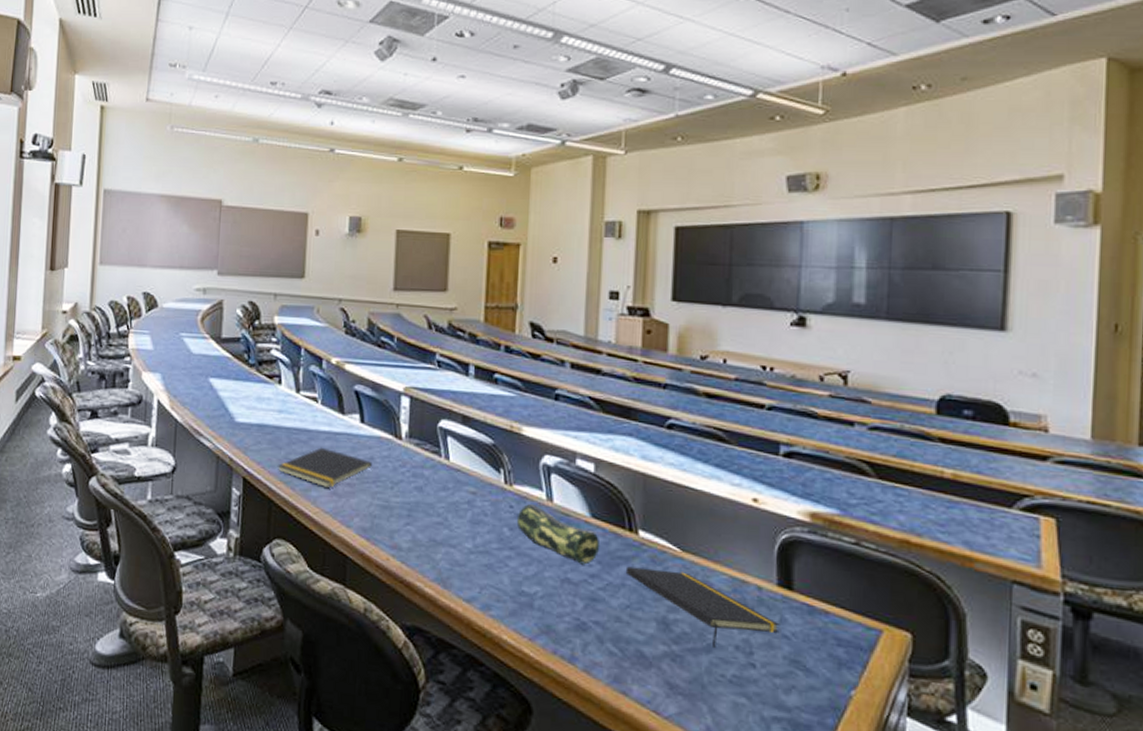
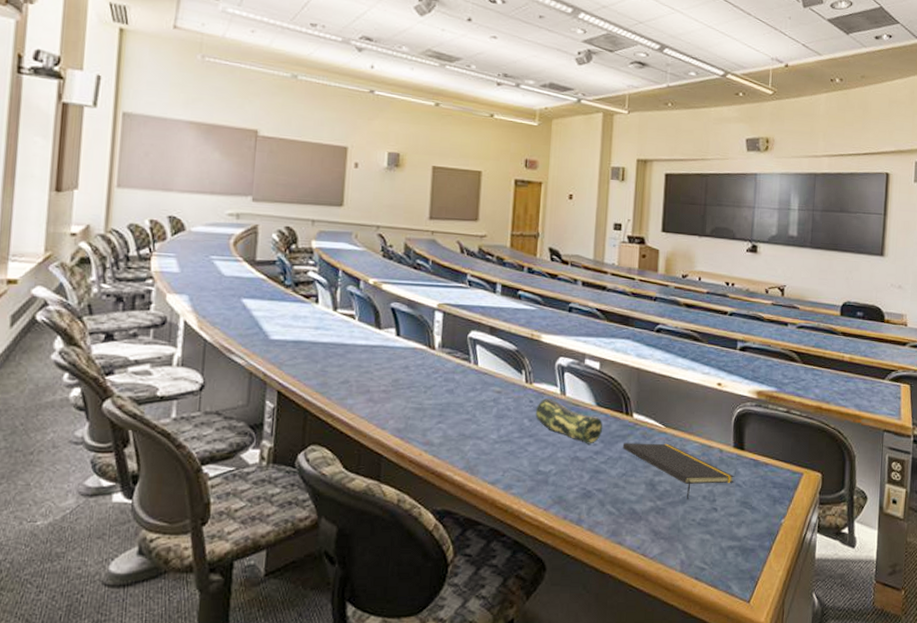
notepad: present [277,447,372,489] -> none [313,359,407,396]

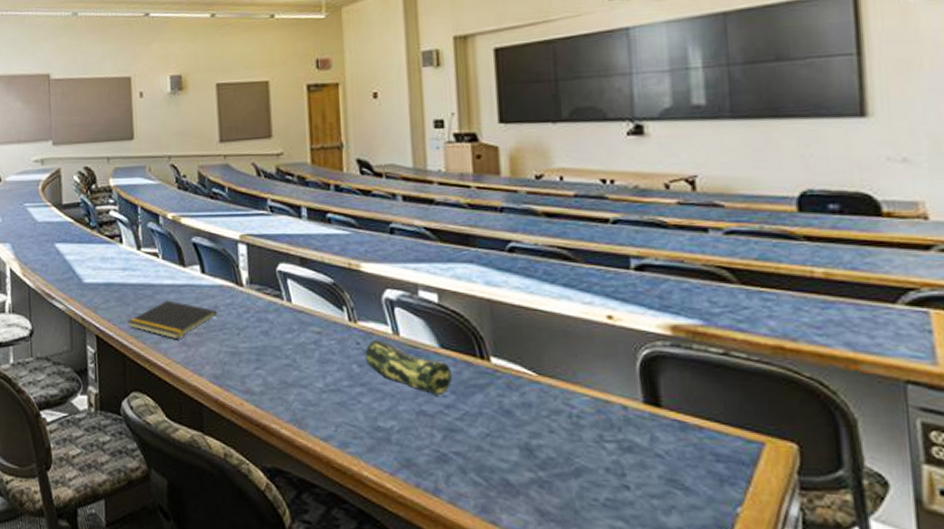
notepad: none [313,359,407,396] -> present [126,300,217,340]
notepad: present [622,443,735,499] -> none [481,394,651,471]

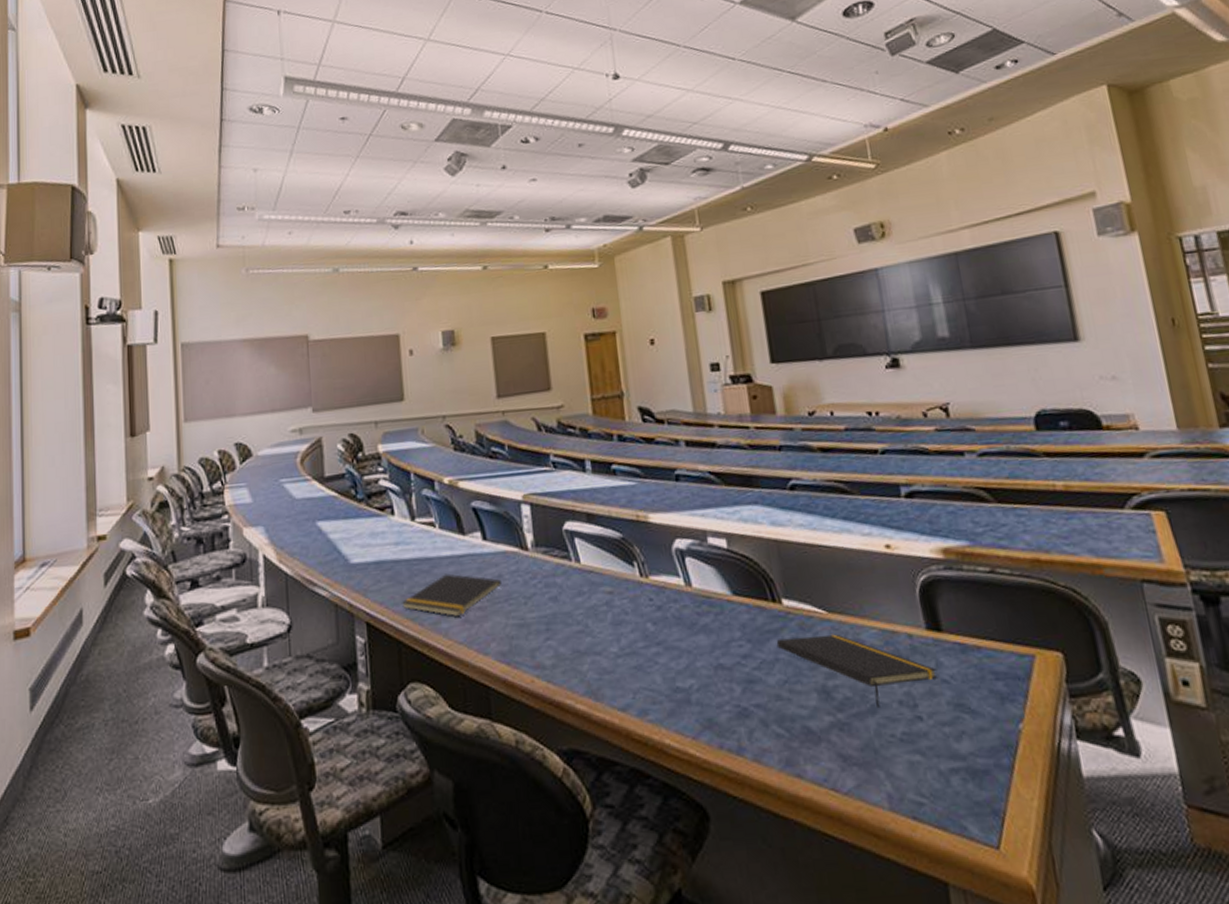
pencil case: present [364,338,453,396] -> none [658,592,747,647]
notepad: none [481,394,651,471] -> present [776,634,937,707]

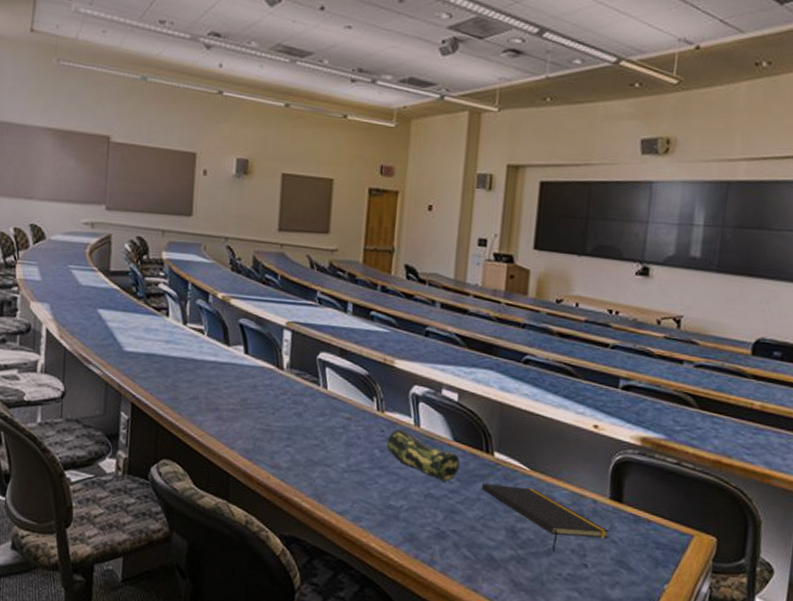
notepad: present [401,573,501,617] -> none [164,375,255,414]
pencil case: none [658,592,747,647] -> present [386,428,460,482]

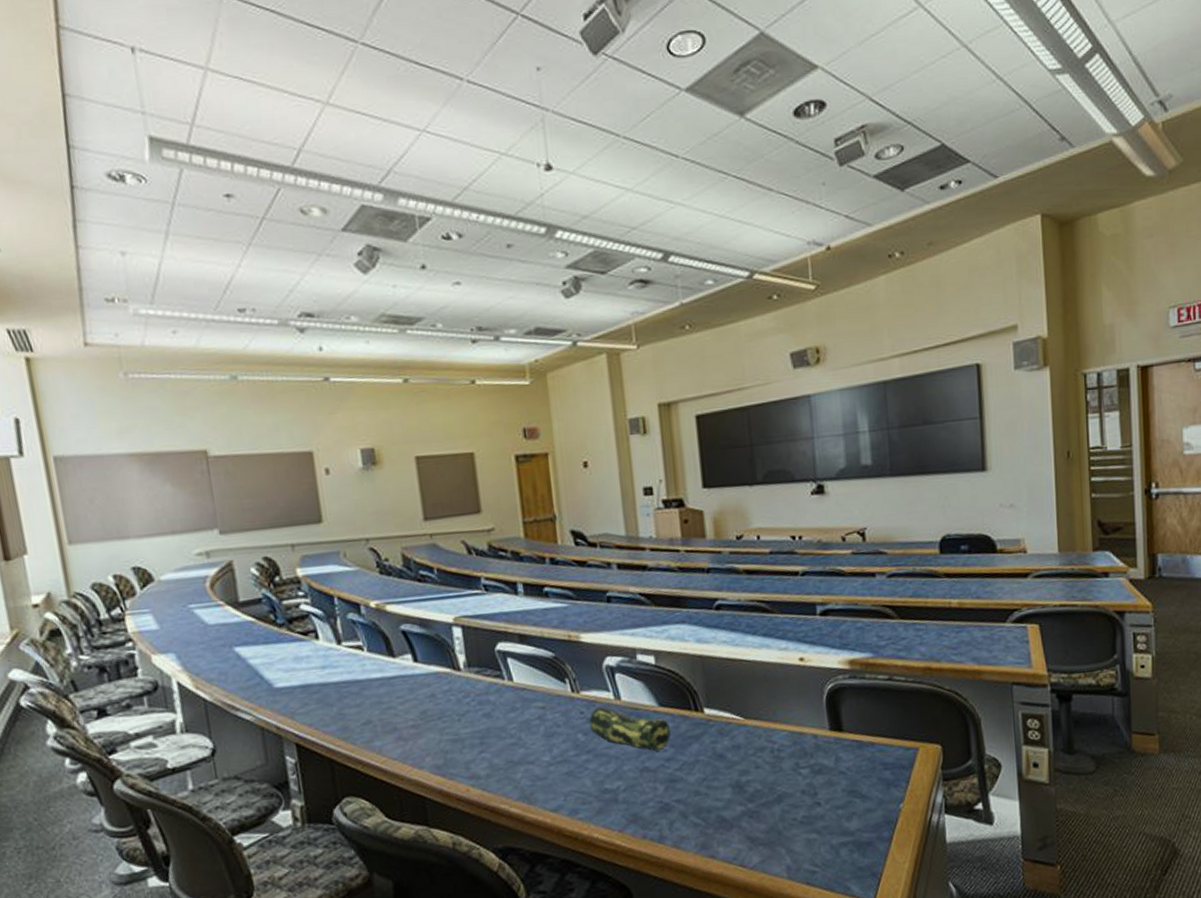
notepad: present [481,483,610,551] -> none [697,737,836,797]

